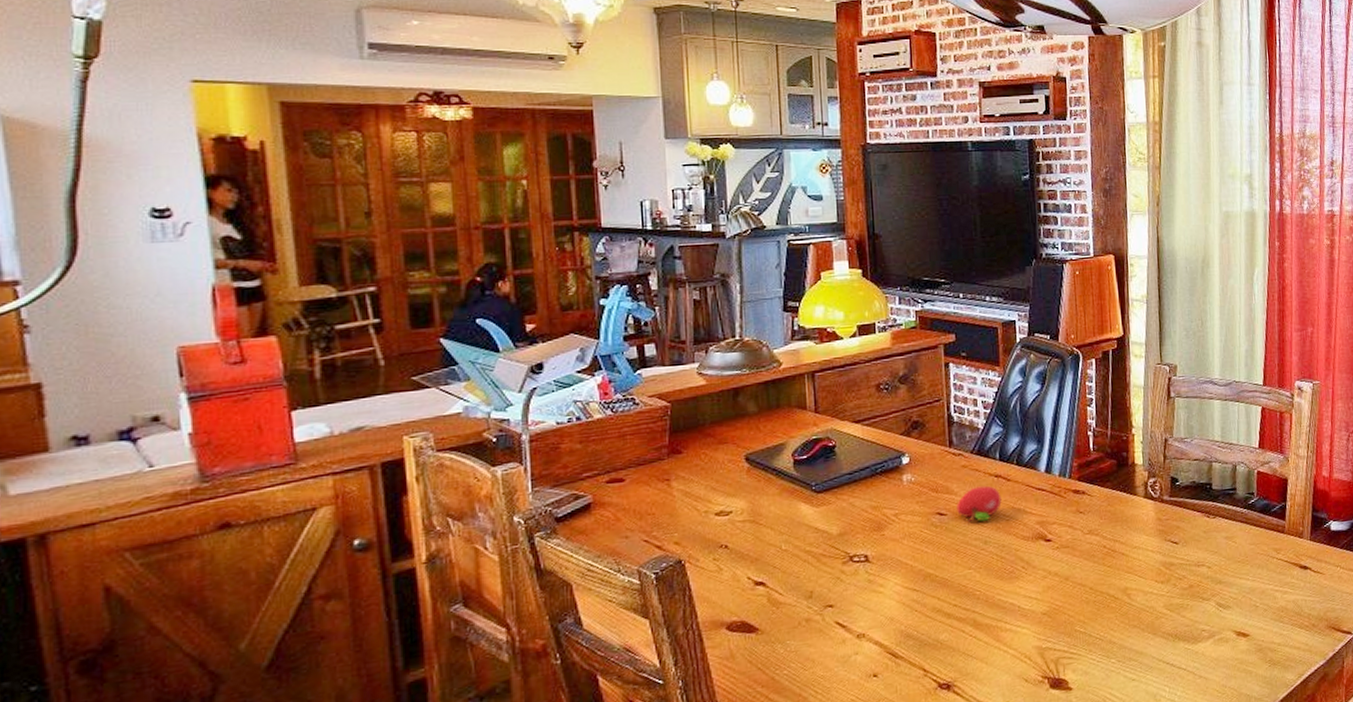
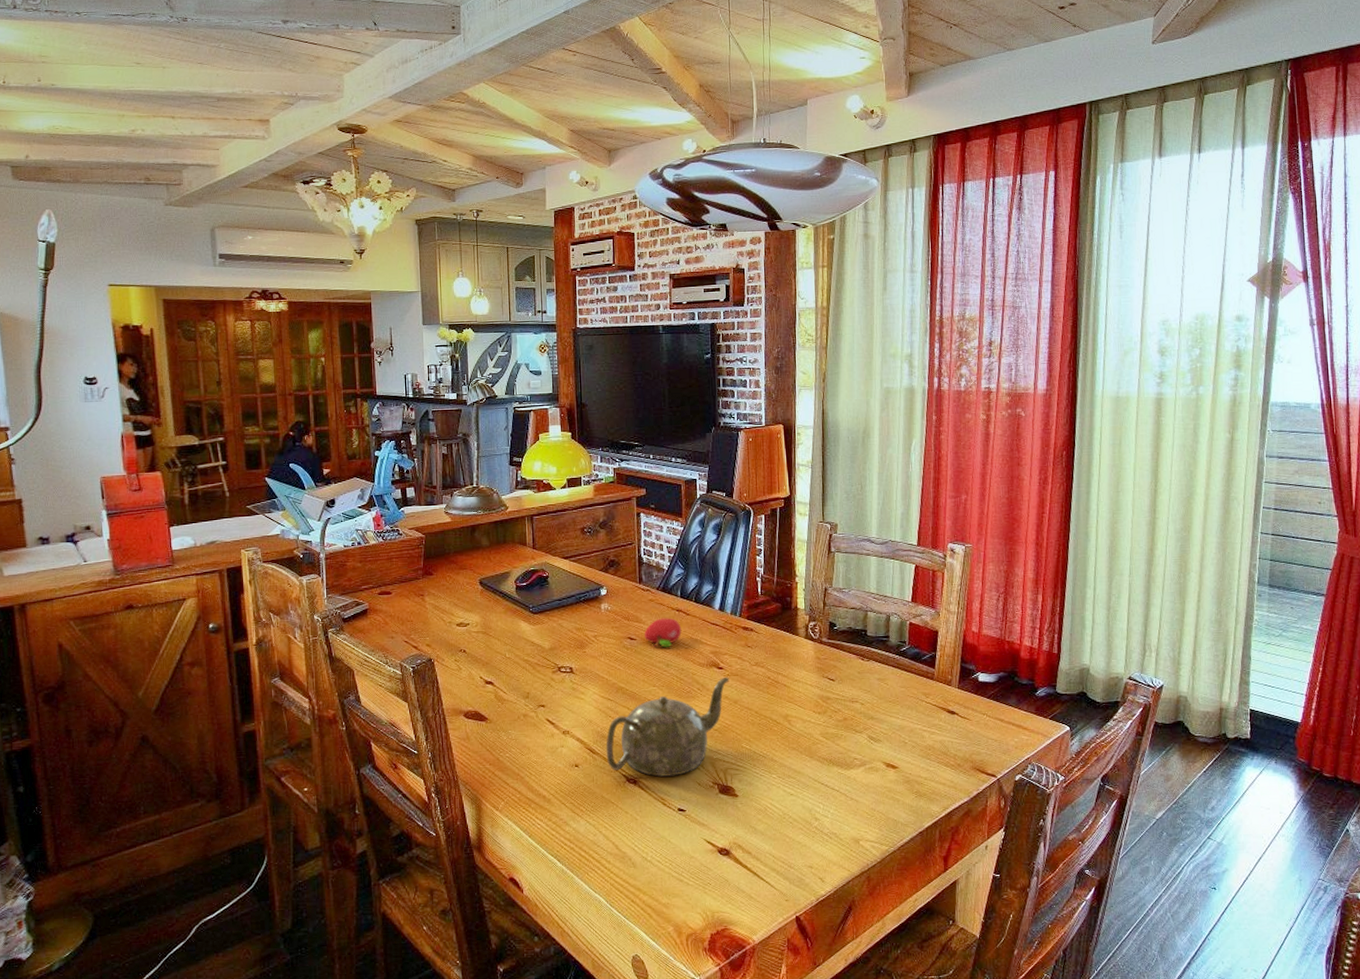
teapot: none [911,550,1059,678] -> present [606,677,729,777]

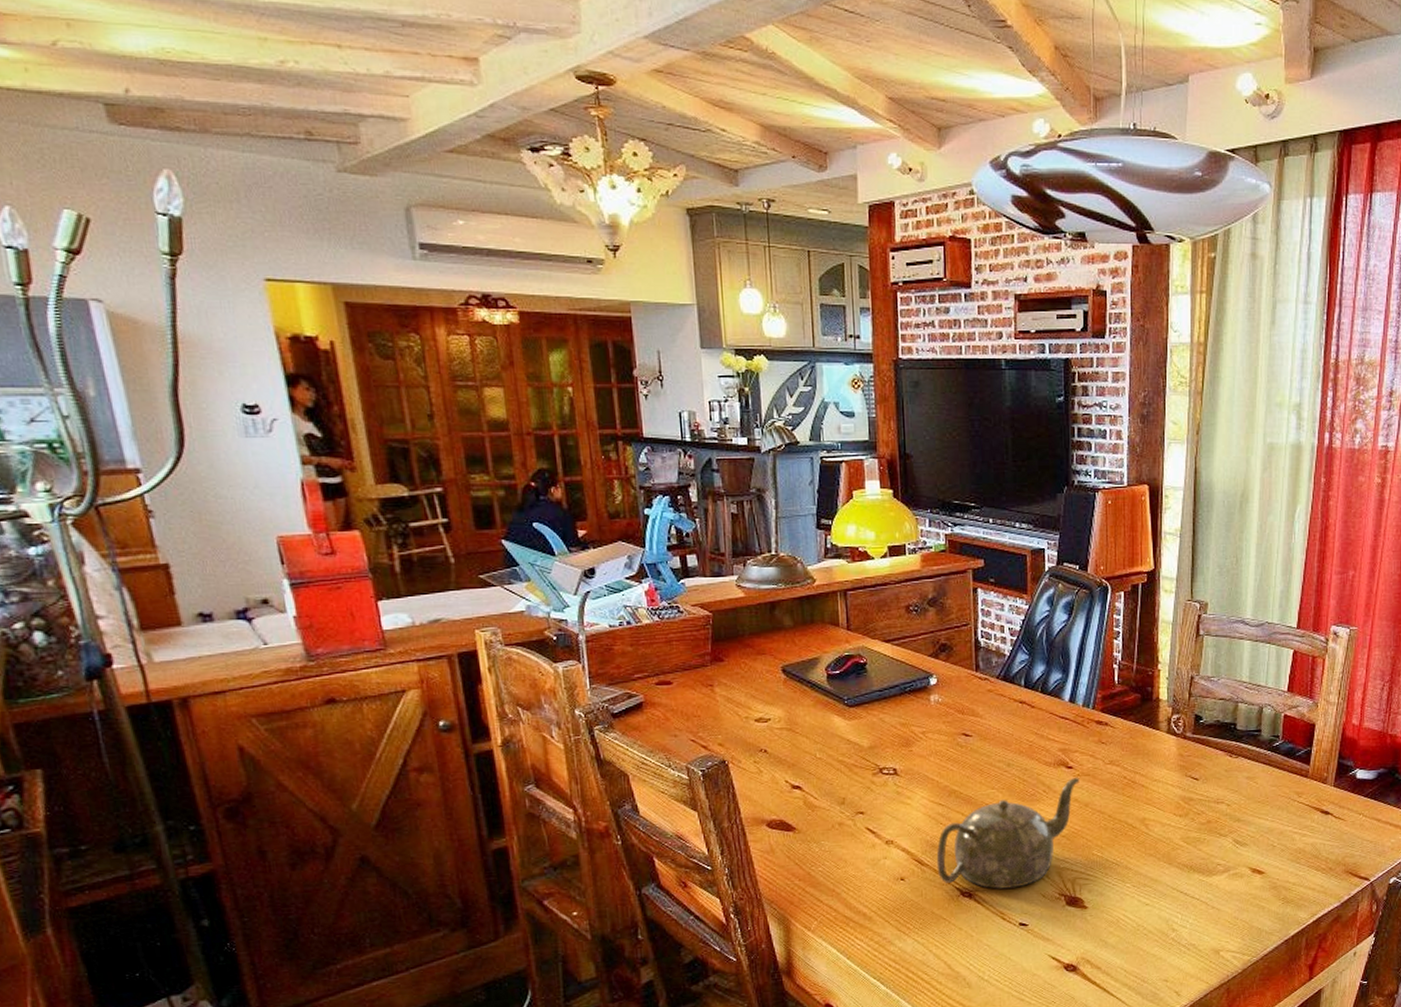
fruit: present [644,618,682,648] -> none [982,711,1025,745]

